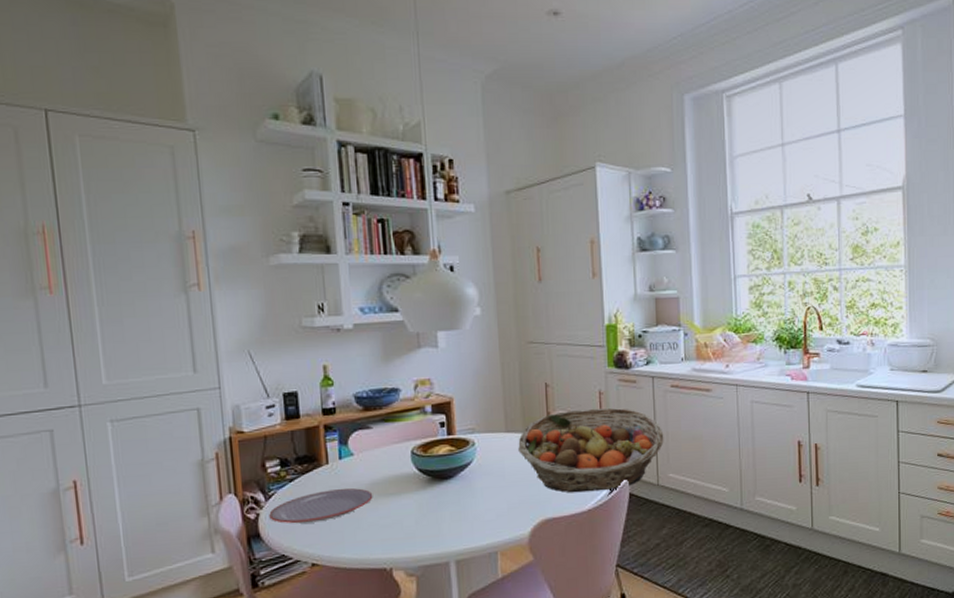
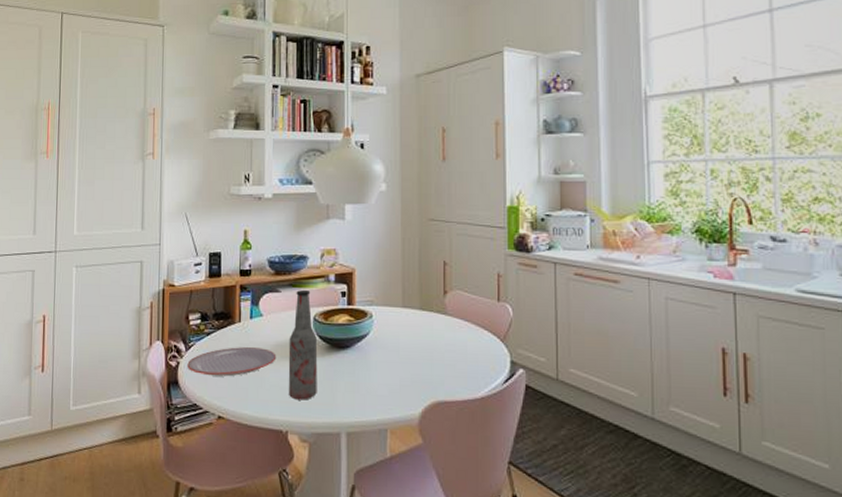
bottle: none [385,423,421,536] -> present [288,289,318,400]
fruit basket: present [518,407,664,493] -> none [414,290,565,379]

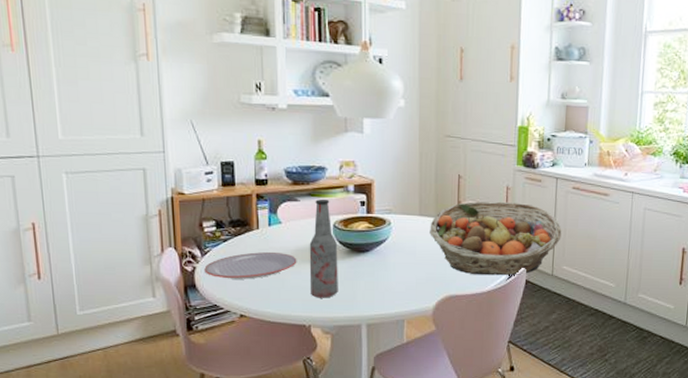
fruit basket: none [414,290,565,379] -> present [429,201,562,276]

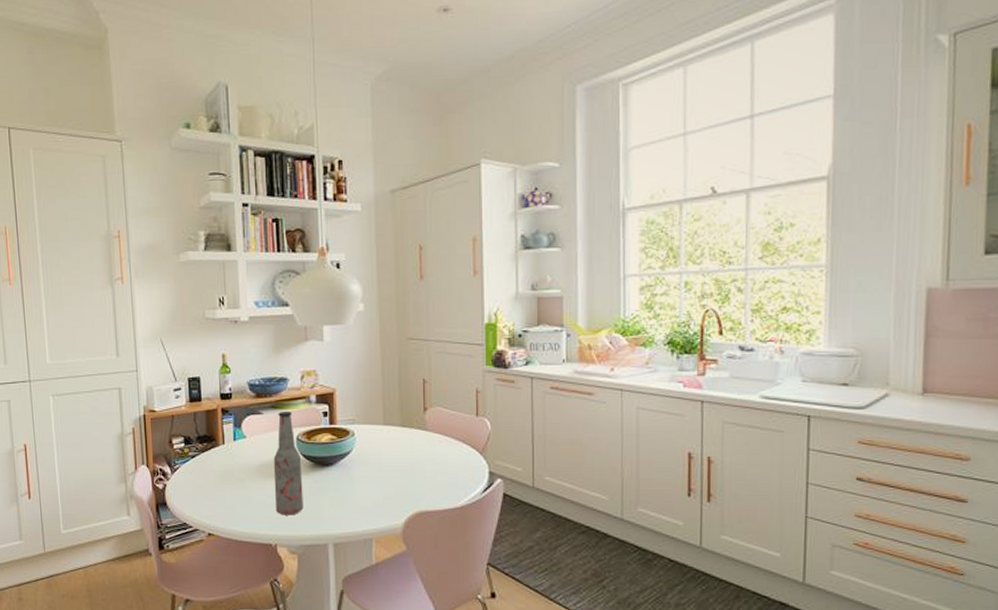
plate: present [204,252,297,280] -> none [174,468,262,496]
fruit basket: present [429,201,562,276] -> none [395,406,541,489]

